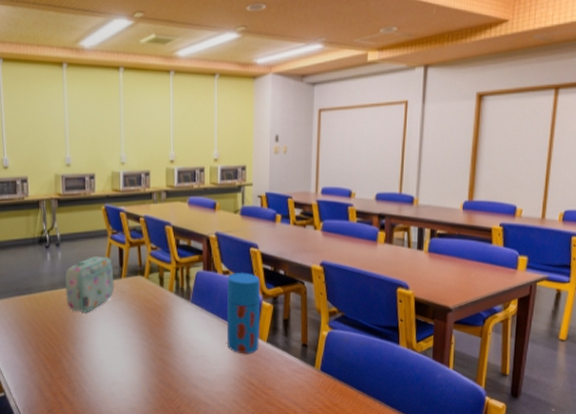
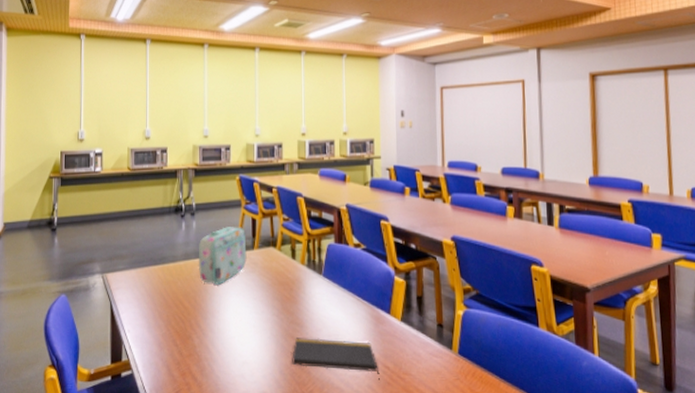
notepad: none [160,359,245,396] -> present [292,338,380,381]
thermos: present [226,273,260,354] -> none [359,246,393,334]

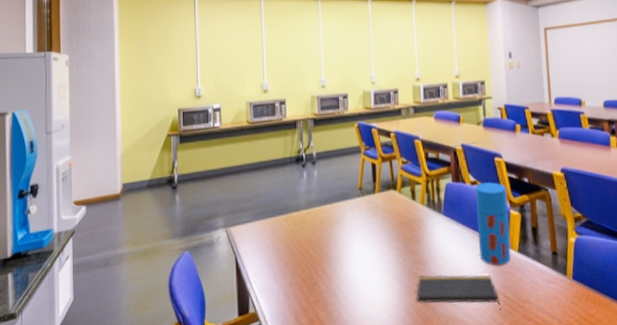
lunch box: present [198,227,247,285] -> none [320,172,369,230]
thermos: none [359,246,393,334] -> present [475,182,511,266]

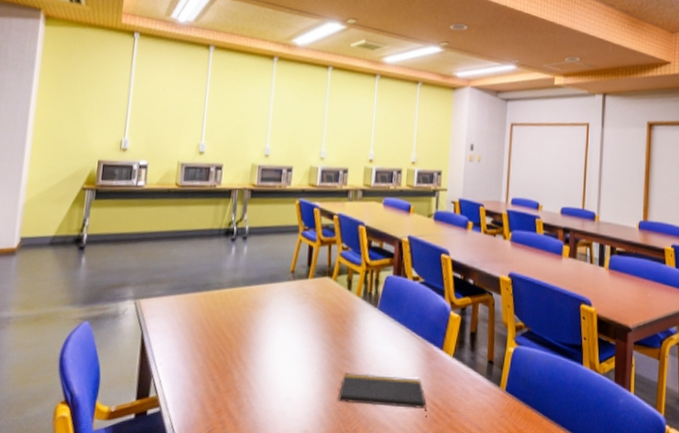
thermos: present [475,182,511,266] -> none [412,279,449,370]

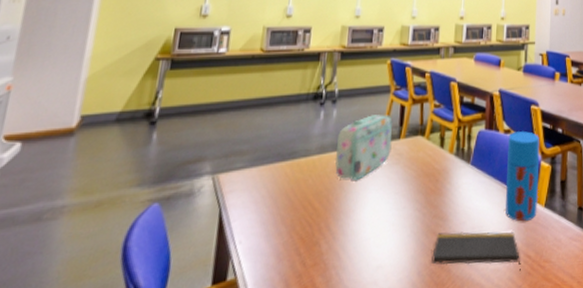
lunch box: none [245,253,301,315] -> present [335,115,392,180]
thermos: none [412,279,449,370] -> present [505,131,539,222]

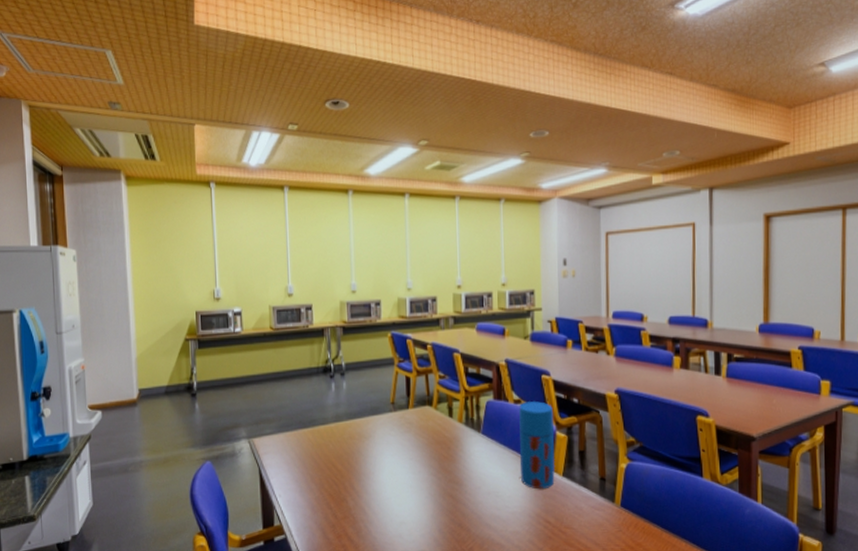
lunch box: present [335,115,392,180] -> none [349,386,402,446]
notepad: present [431,232,521,272] -> none [450,496,541,535]

